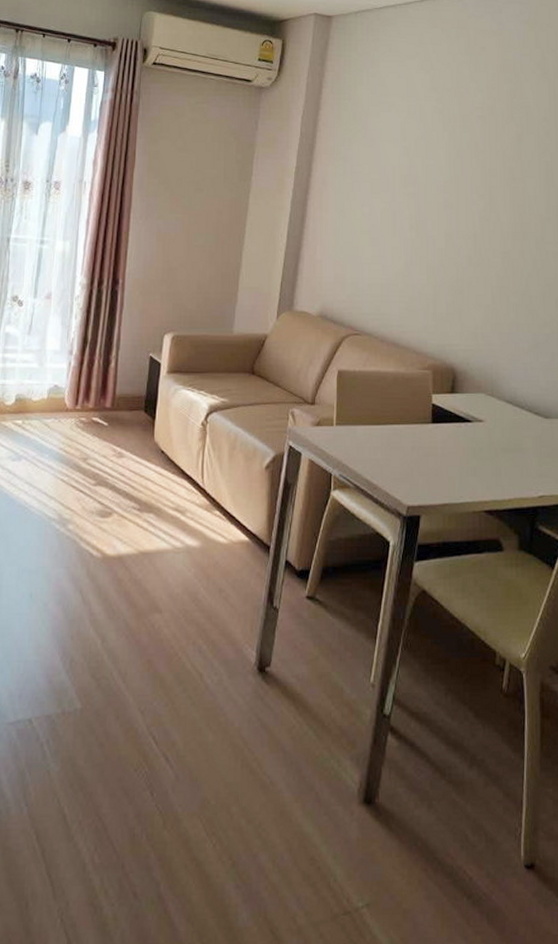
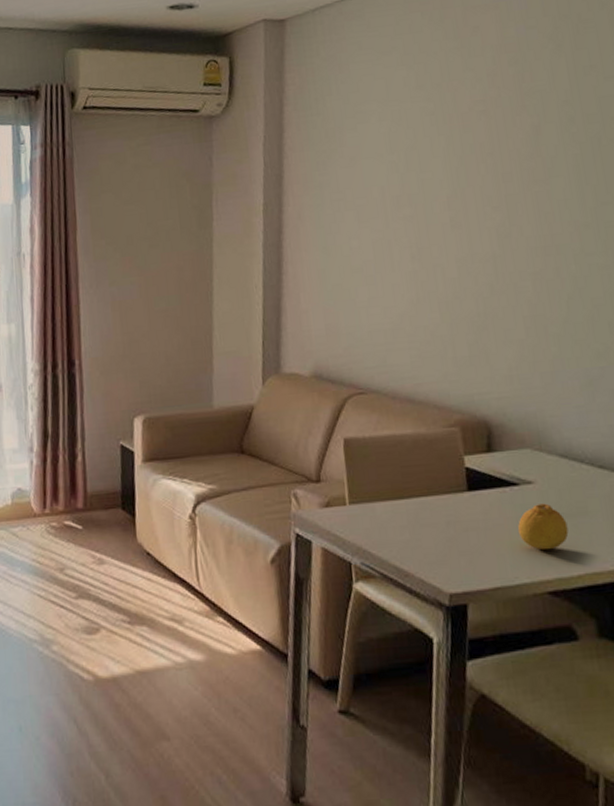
fruit: none [468,439,506,477] -> present [518,503,569,551]

